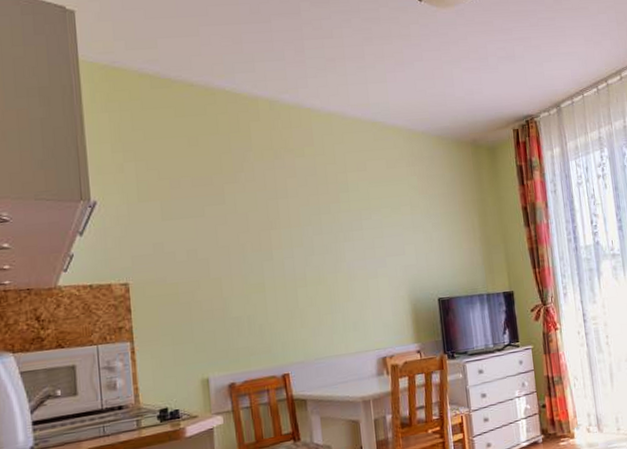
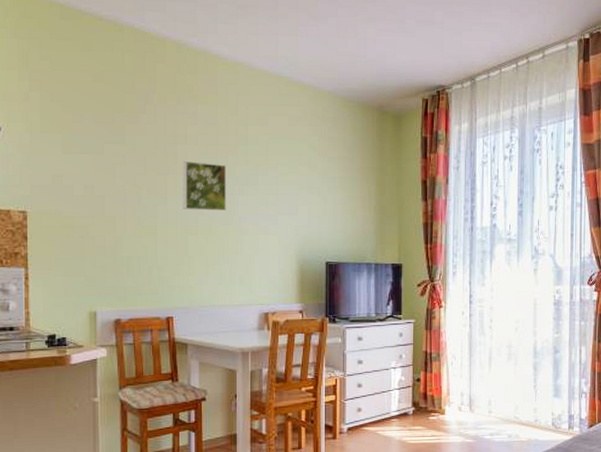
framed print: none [285,213,333,263] -> present [182,162,227,211]

